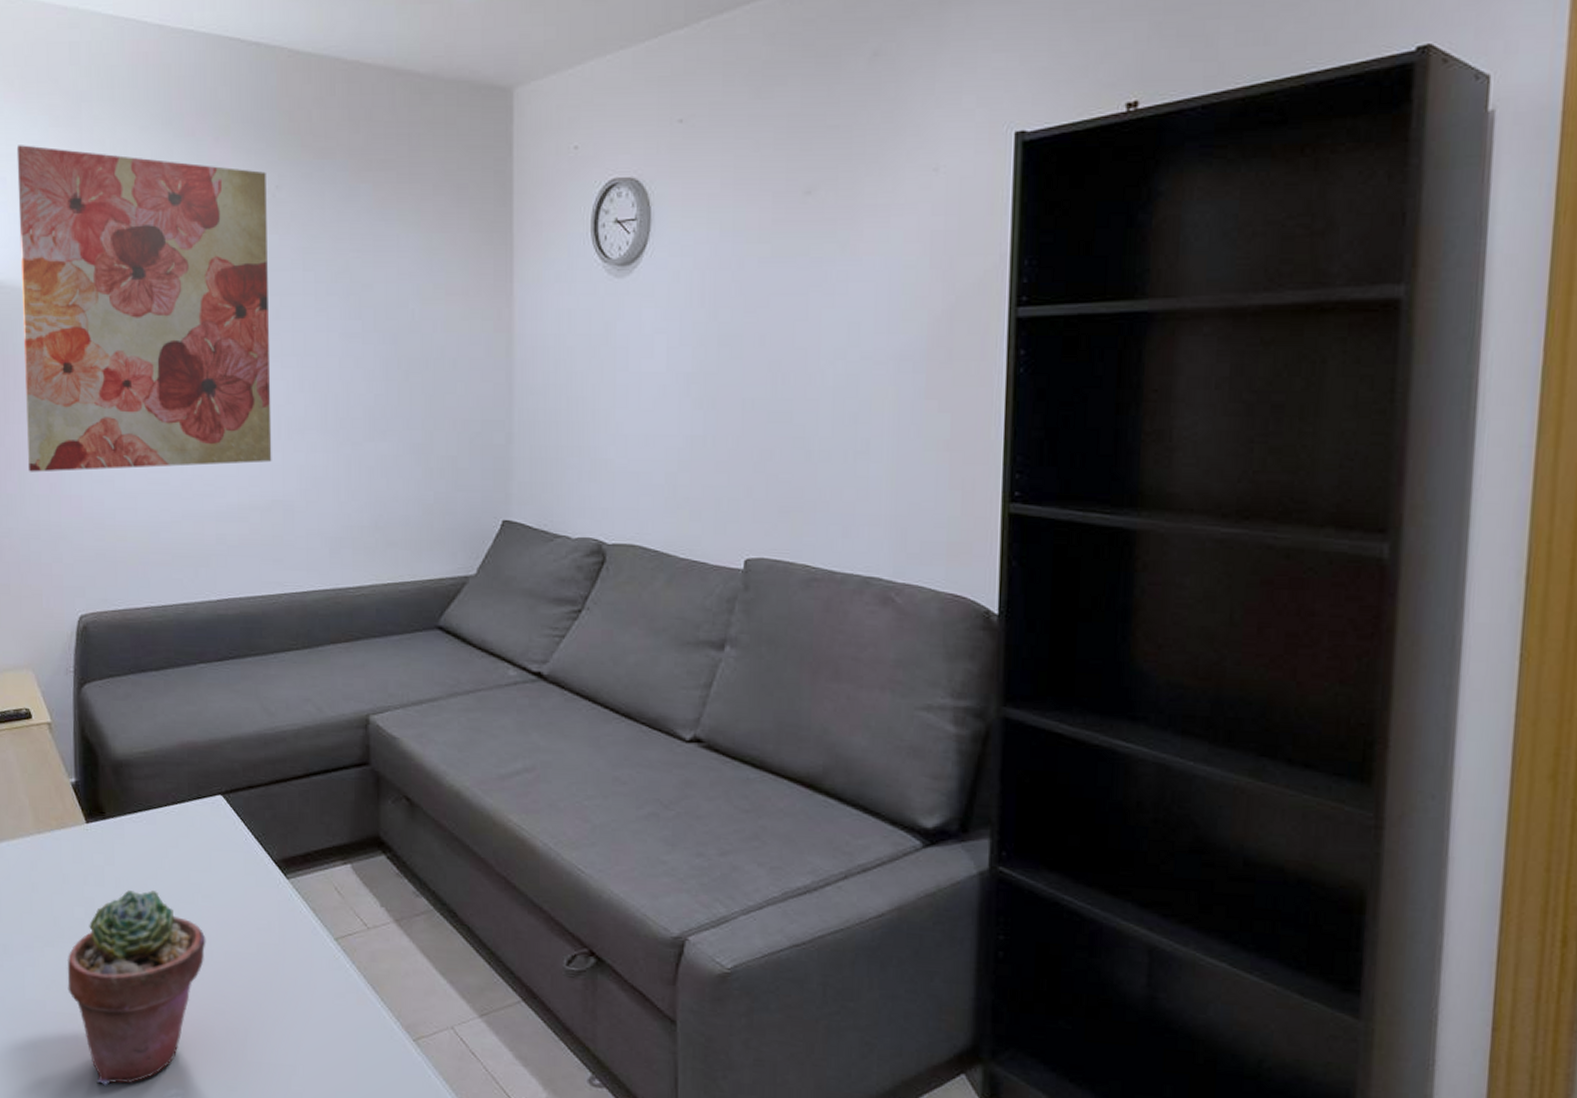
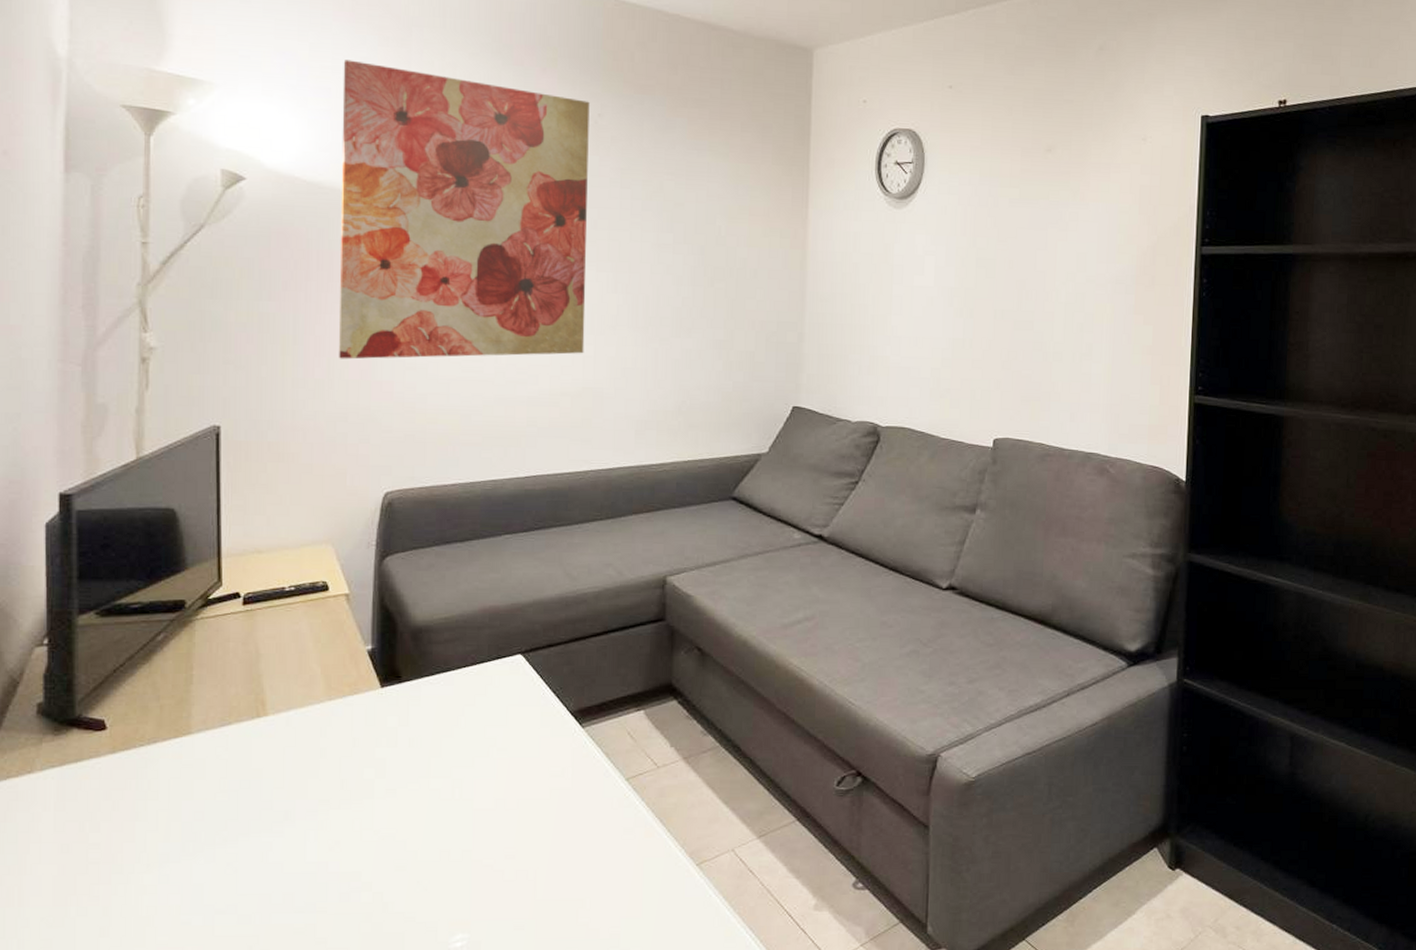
potted succulent: present [67,890,206,1086] -> none [352,747,500,939]

